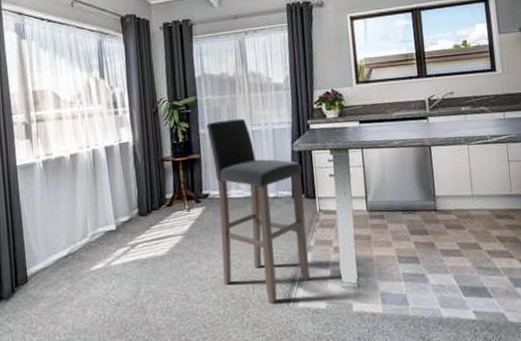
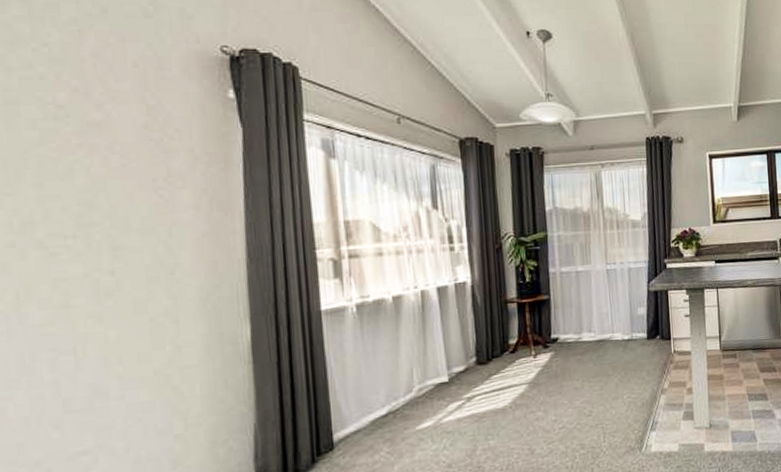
bar stool: present [206,118,310,304] -> none [557,256,663,451]

